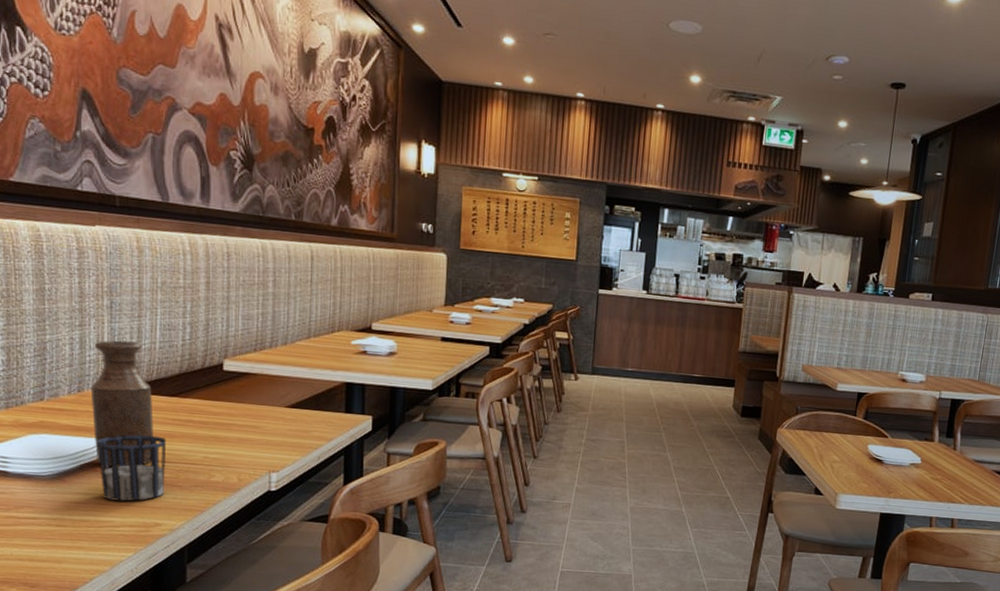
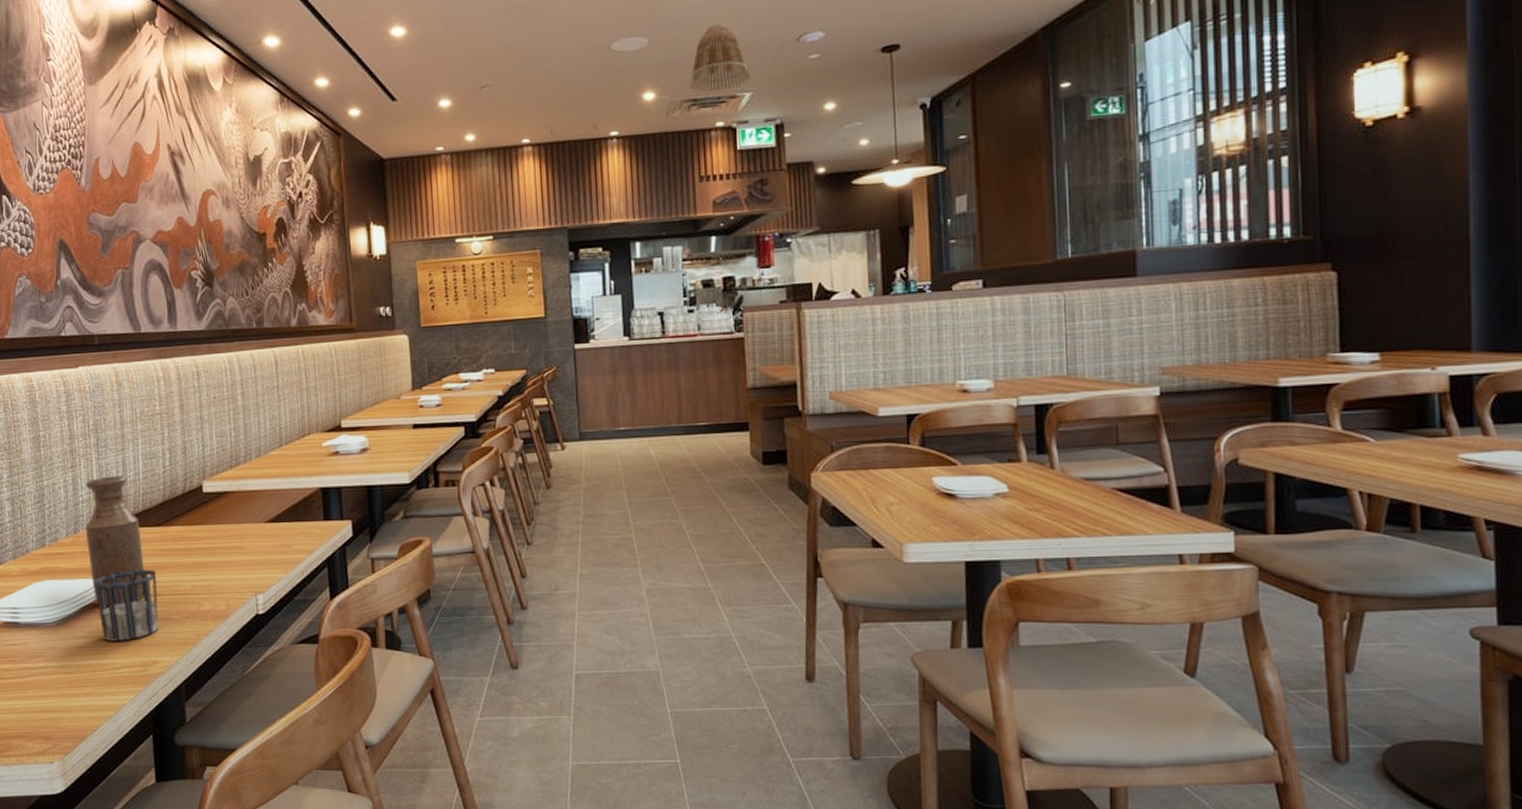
lamp shade: none [732,27,783,90] -> present [690,23,751,93]

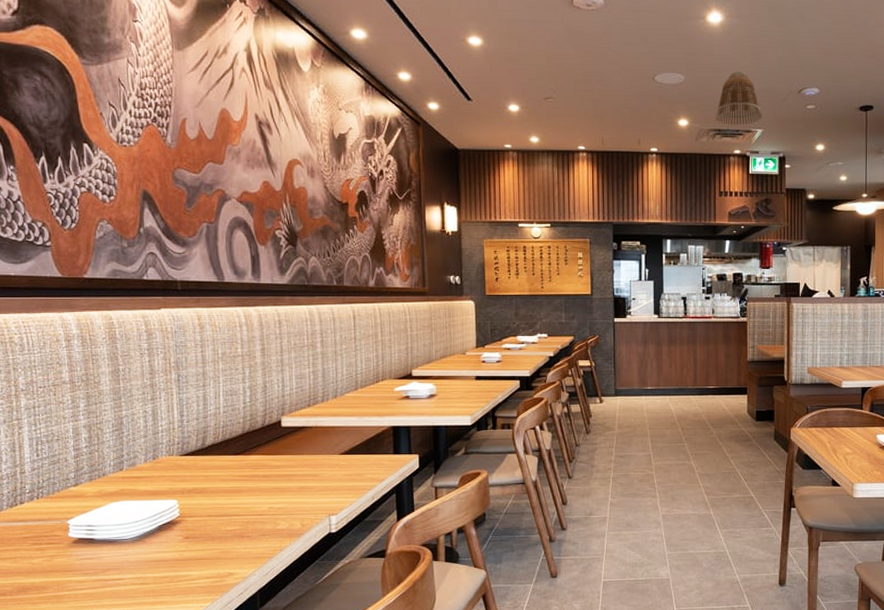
bottle: present [85,476,144,606] -> none [164,409,223,524]
cup: present [95,569,158,641] -> none [173,492,236,556]

